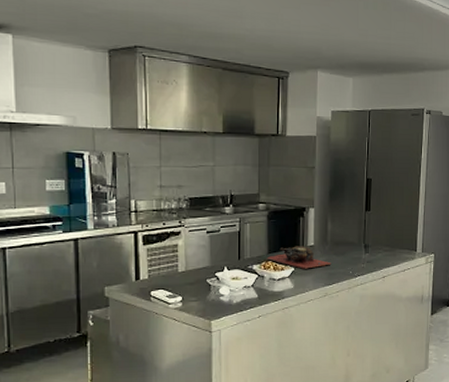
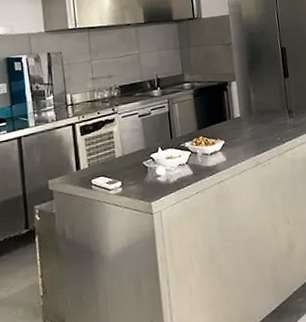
cutting board: present [266,246,331,269] -> none [197,118,259,141]

